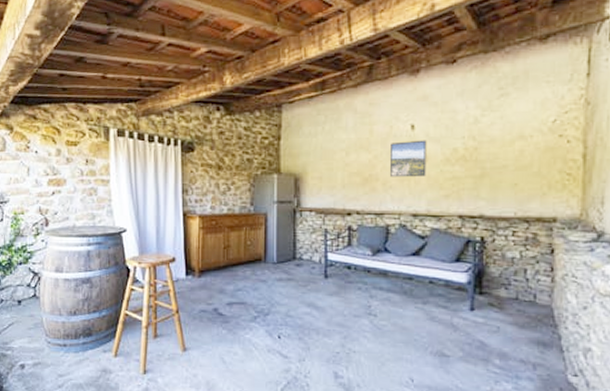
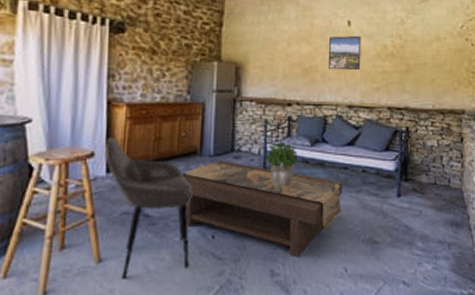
armchair: none [183,244,259,367] -> present [103,137,192,280]
coffee table: none [249,268,407,363] -> present [182,161,342,258]
potted plant: none [324,250,359,294] -> present [264,141,298,186]

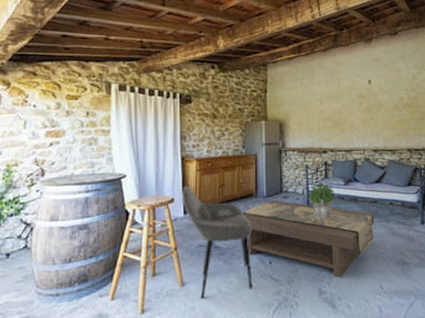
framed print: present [329,35,361,71] -> none [354,91,382,121]

